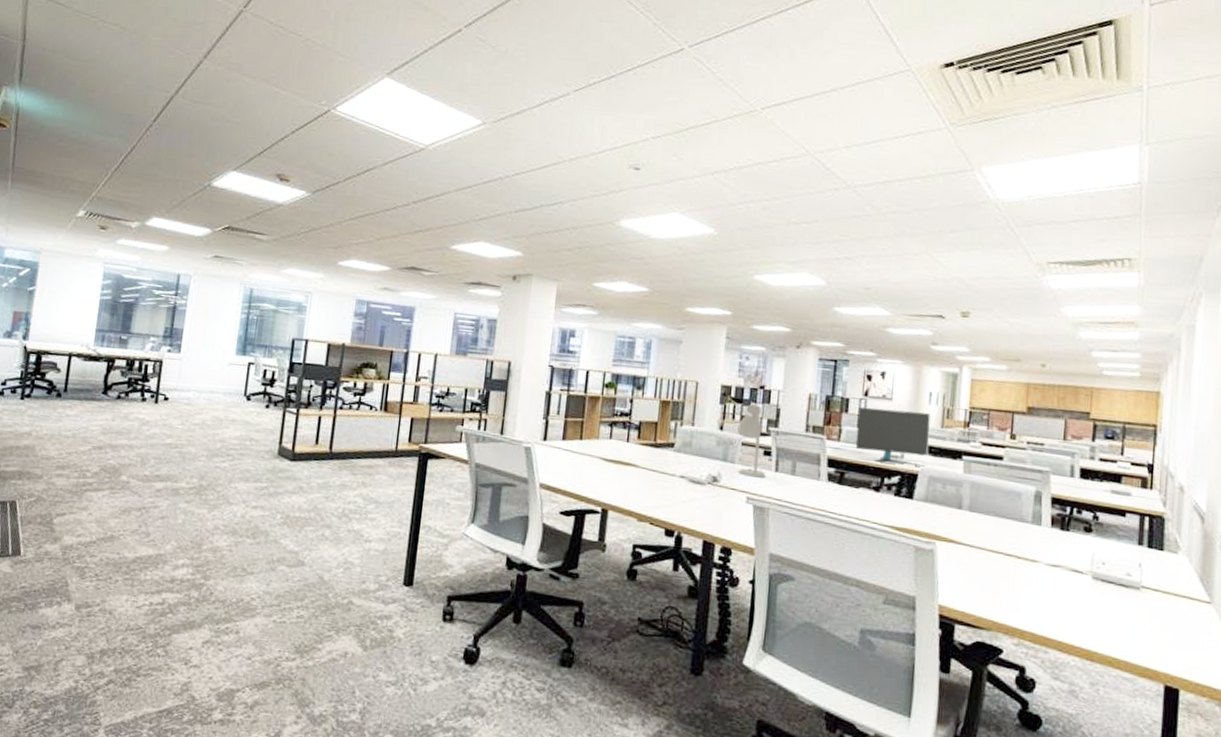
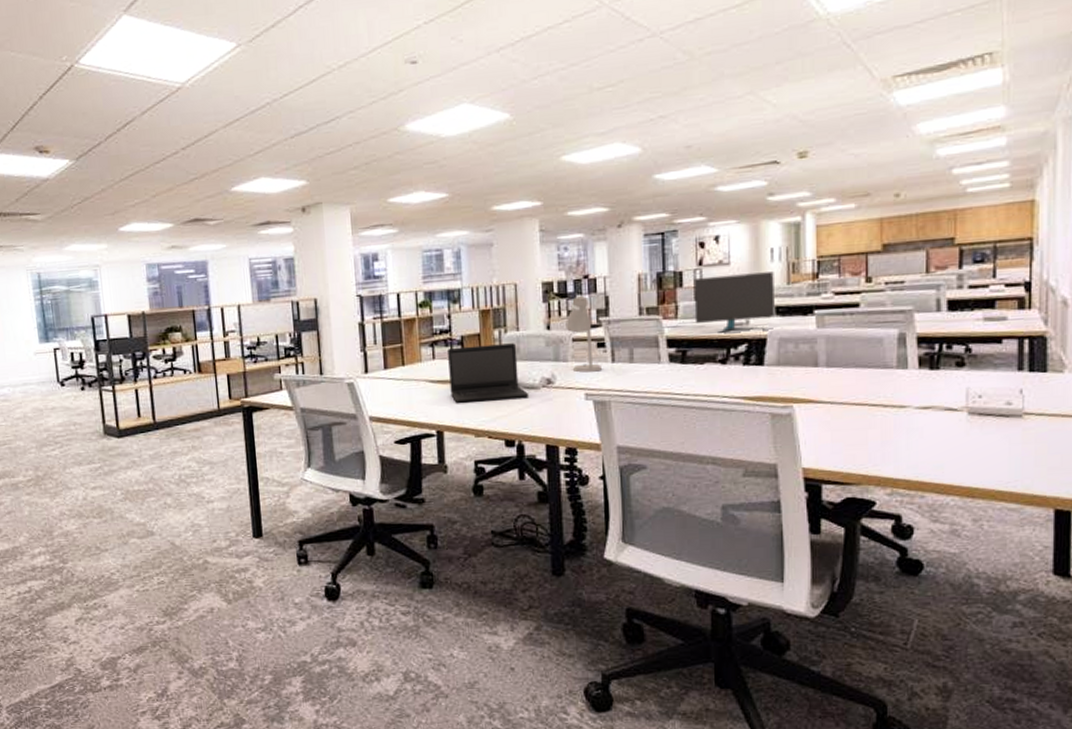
laptop: none [621,430,695,491] -> present [446,343,529,403]

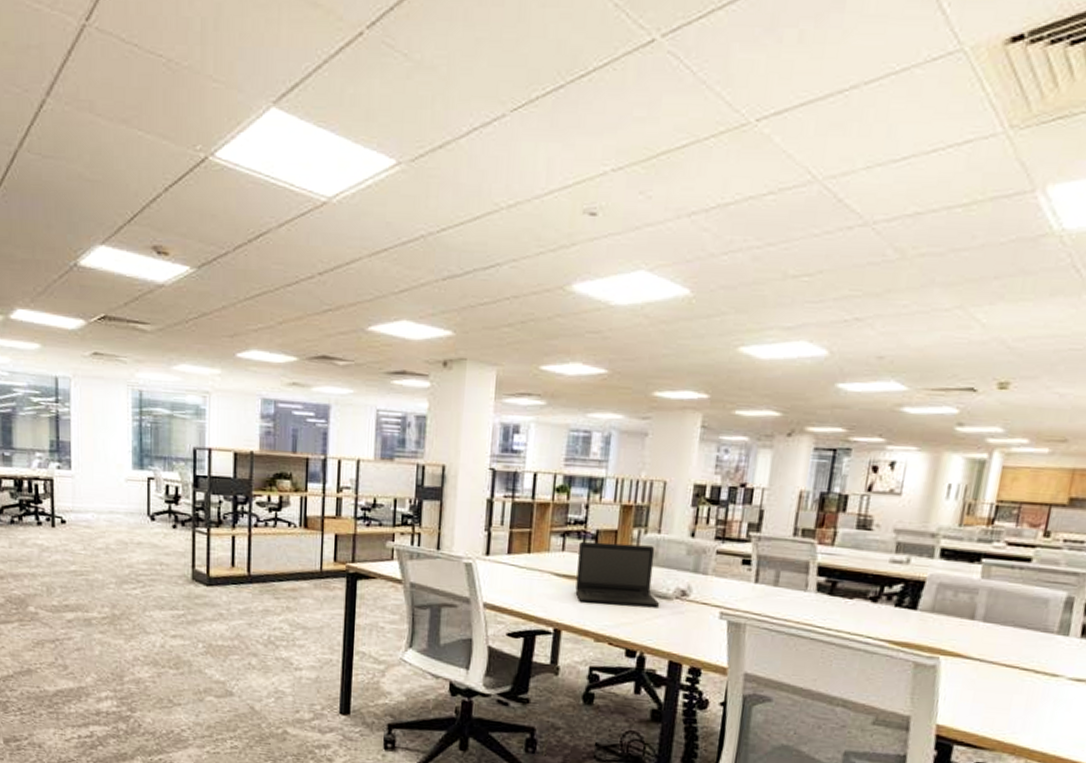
desk lamp: present [565,295,601,373] -> none [711,504,743,590]
computer monitor: present [693,272,775,333] -> none [852,504,947,572]

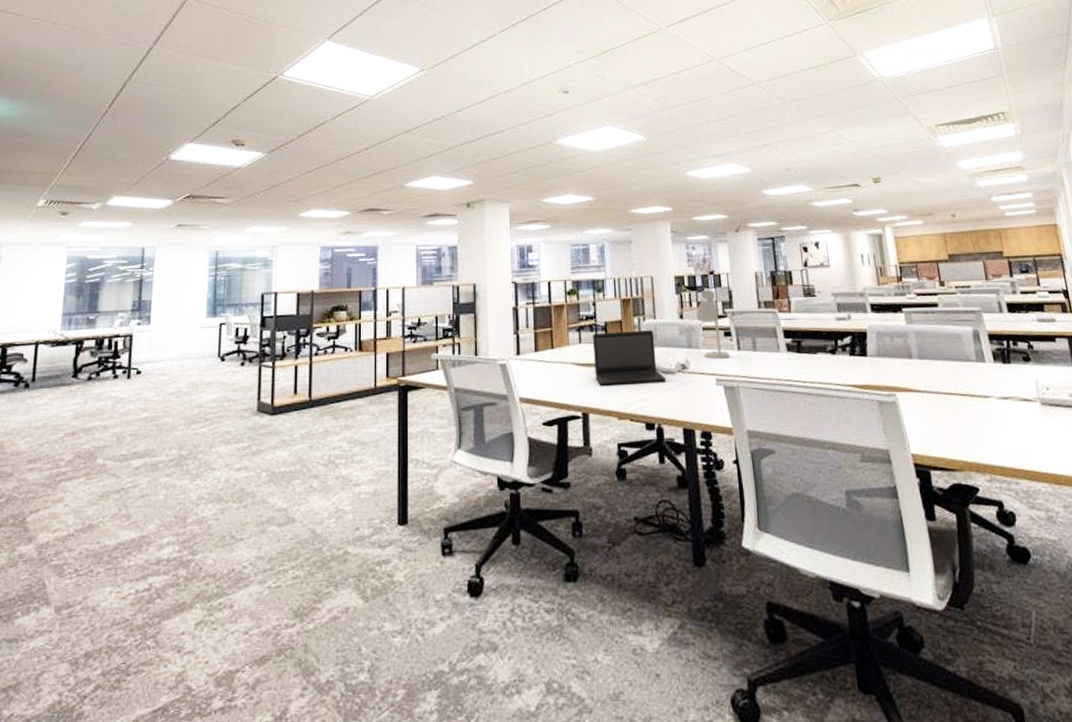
desk lamp: none [711,504,743,590] -> present [696,289,729,359]

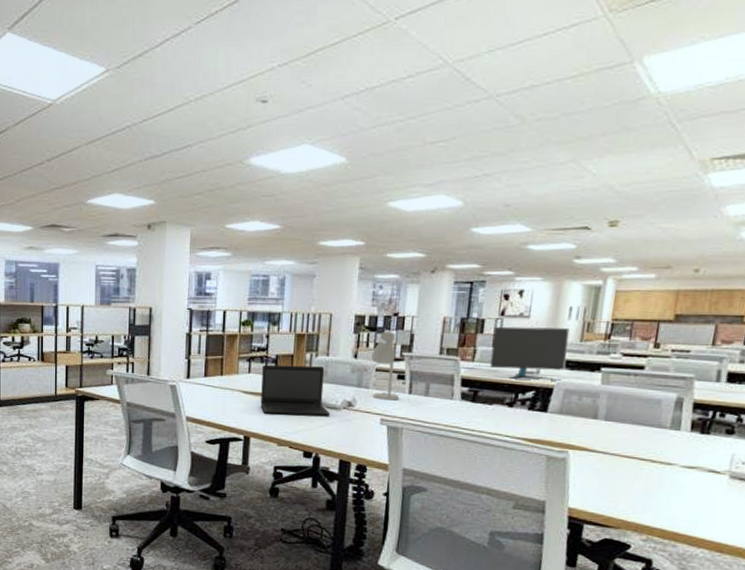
computer monitor: none [801,274,871,326] -> present [489,326,570,380]

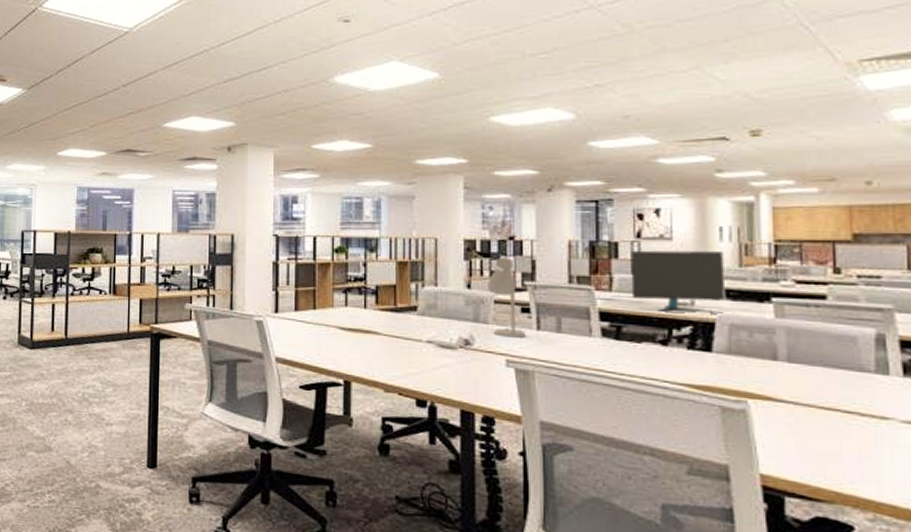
laptop: present [260,364,331,416] -> none [360,296,445,357]

